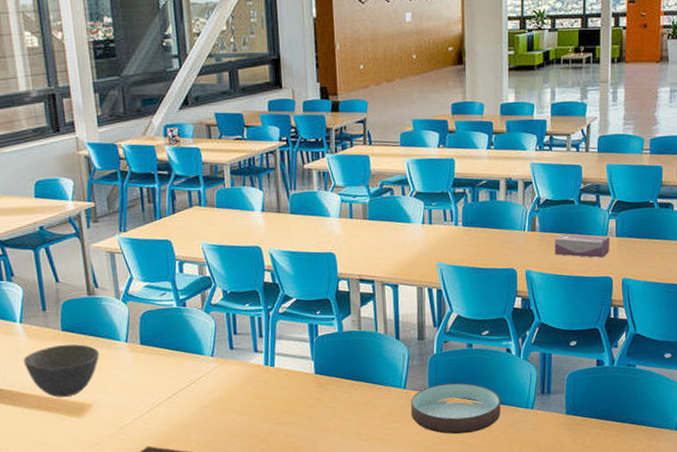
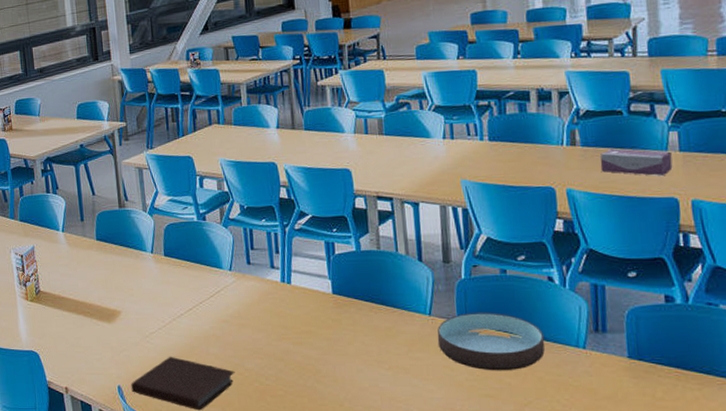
bowl: present [23,344,99,397] -> none [64,253,128,303]

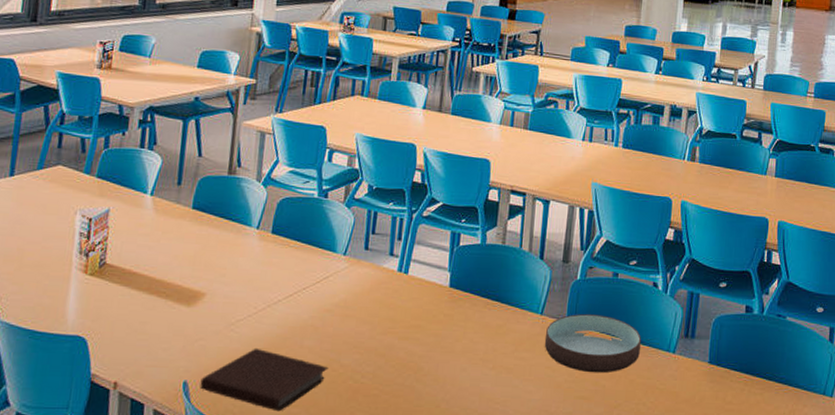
tissue box: present [600,148,673,177] -> none [712,168,769,198]

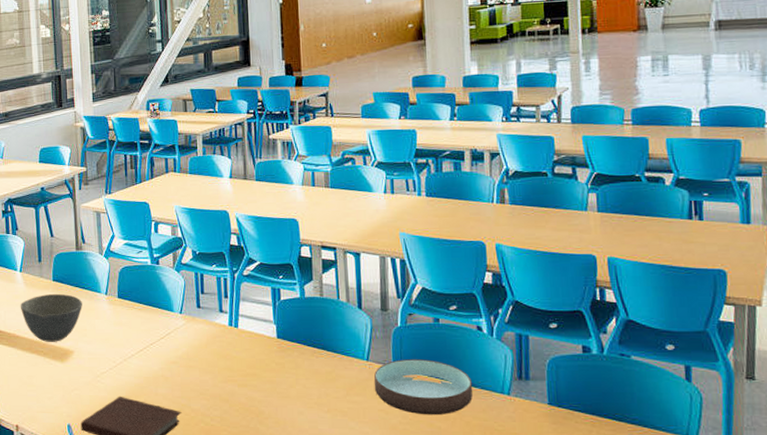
bowl: none [143,223,226,282] -> present [20,293,82,342]

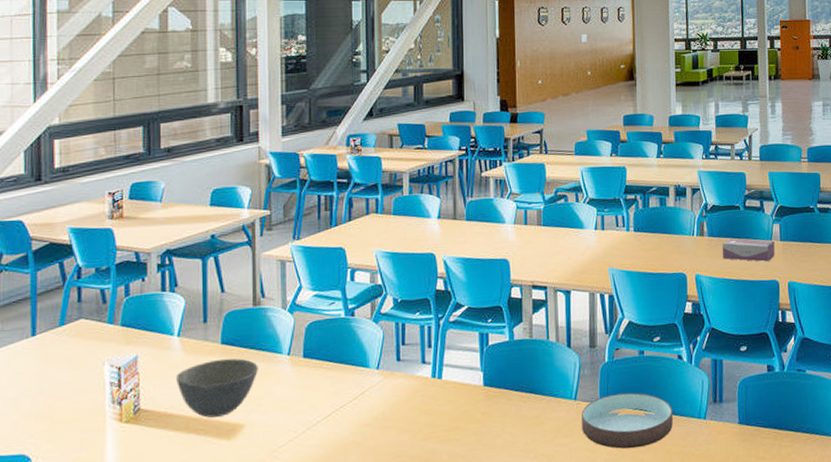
tissue box: none [526,207,591,235] -> present [722,238,775,262]

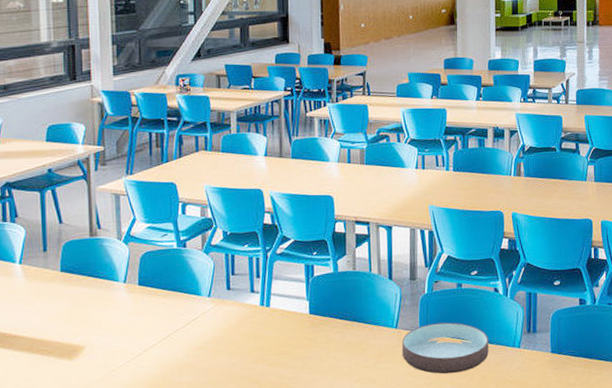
bowl: present [175,358,258,418] -> none [18,285,96,340]
tissue box: present [722,238,775,262] -> none [538,179,589,202]

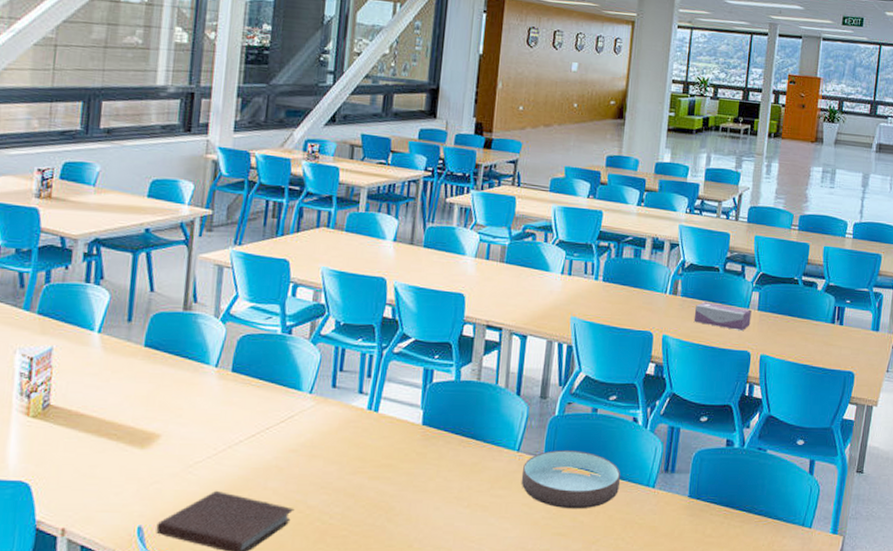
tissue box: none [538,179,589,202] -> present [693,302,752,332]

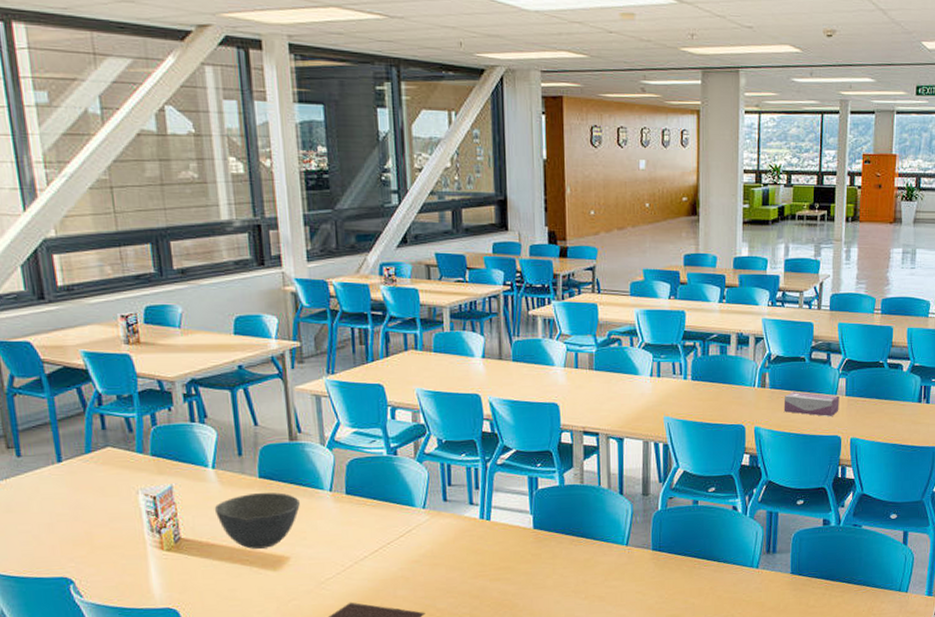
bowl: none [91,362,182,423] -> present [214,492,300,549]
bowl: present [521,450,621,509] -> none [632,540,726,593]

